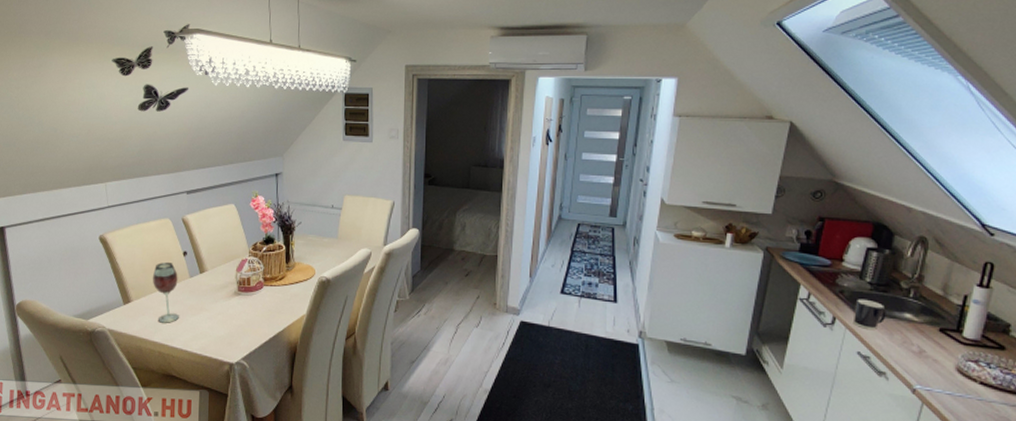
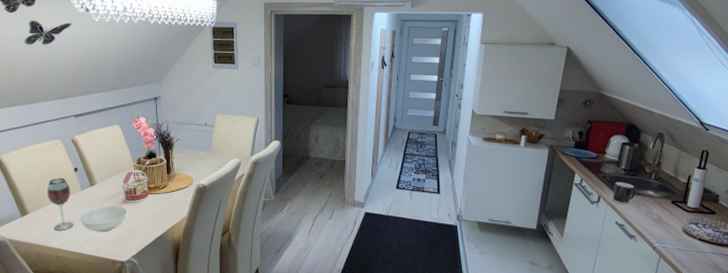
bowl: none [186,297,239,328] -> present [80,206,127,232]

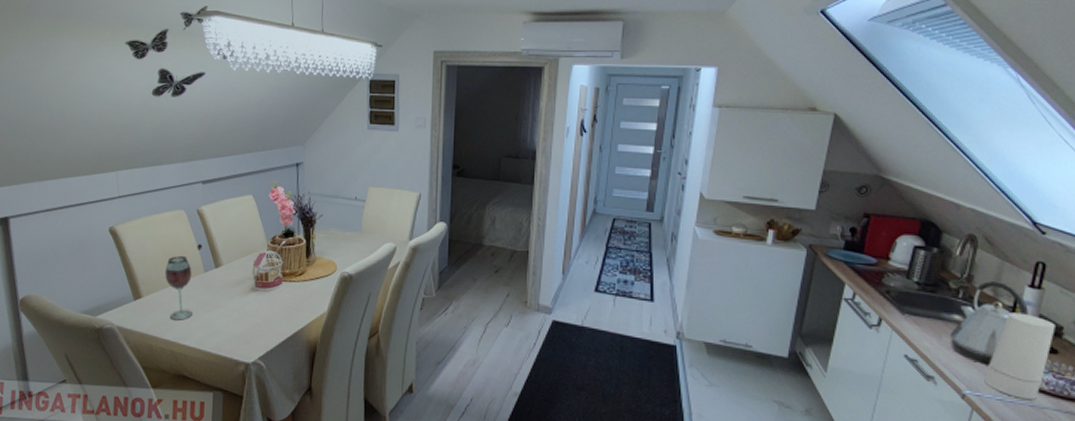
bowl: present [80,206,127,232] -> none [200,293,256,325]
mug: present [613,182,635,204] -> none [901,299,934,331]
kettle: none [645,166,697,225] -> present [949,281,1029,365]
canister: none [668,187,714,248] -> present [984,312,1055,401]

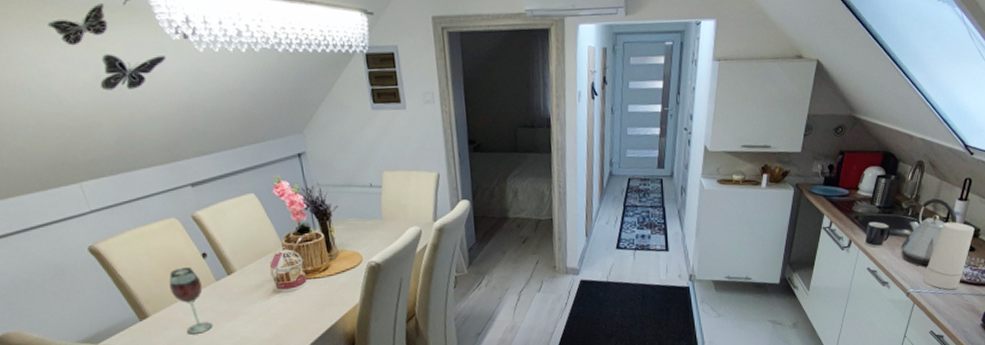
mug: none [901,299,934,331] -> present [865,221,890,248]

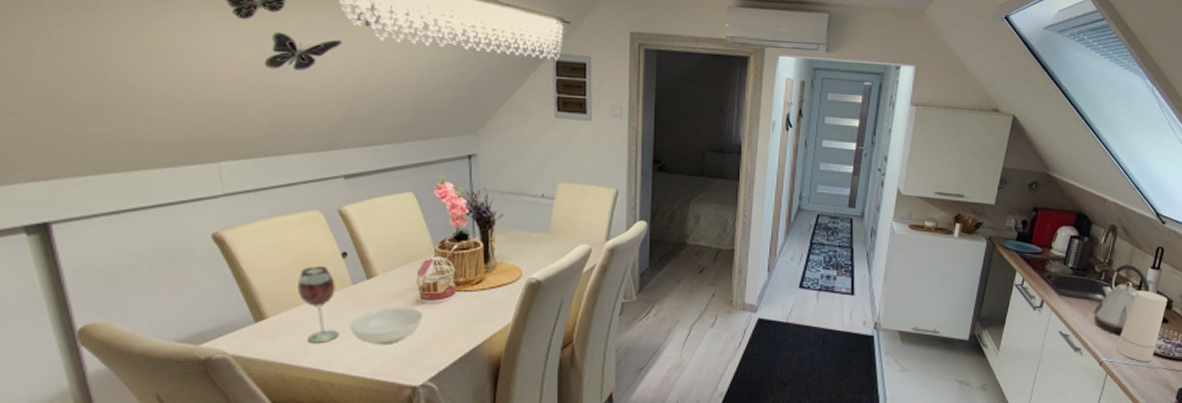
bowl: none [219,297,282,331] -> present [349,307,422,345]
mug: present [865,221,890,248] -> none [1058,283,1083,310]

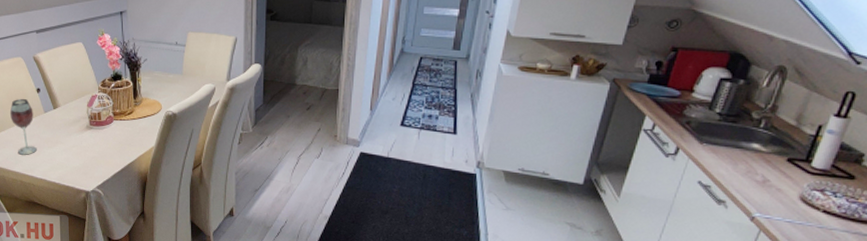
bowl: present [349,307,422,345] -> none [43,131,91,159]
kettle: present [1093,265,1150,335] -> none [745,111,831,190]
canister: present [1116,290,1168,363] -> none [775,141,857,223]

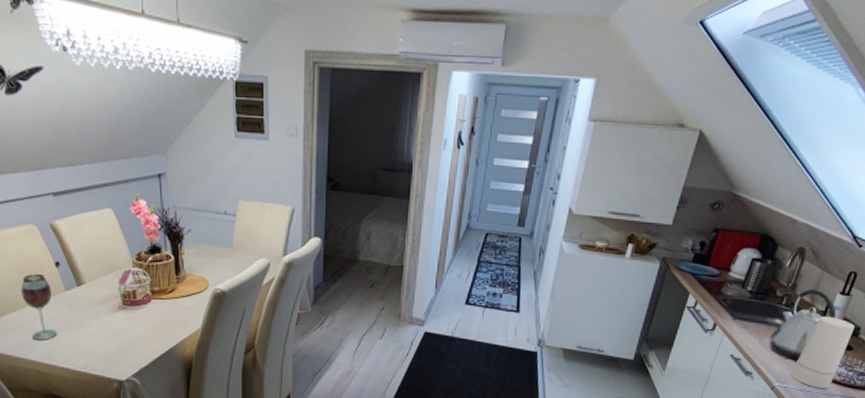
kettle: none [745,111,831,190] -> present [769,289,837,361]
canister: none [775,141,857,223] -> present [791,316,855,389]

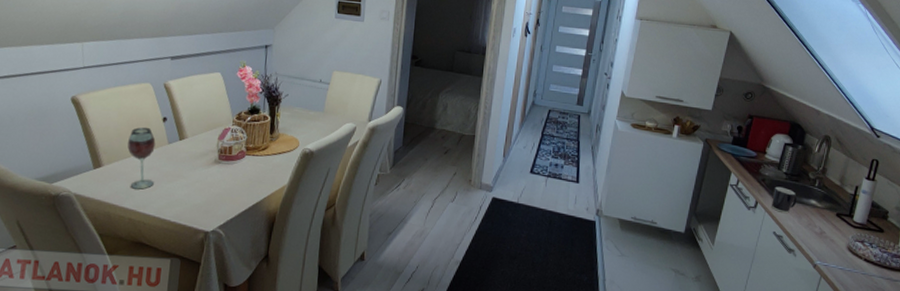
mug: none [731,306,761,334] -> present [772,186,797,213]
kettle: present [769,289,837,361] -> none [807,173,865,241]
canister: present [791,316,855,389] -> none [830,199,883,270]

